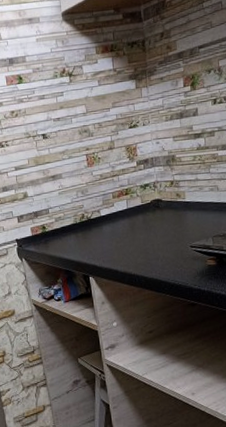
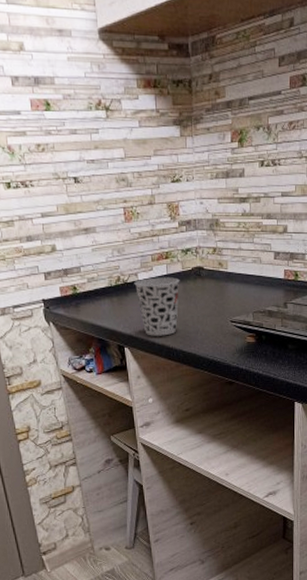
cup: none [97,210,140,265] -> present [134,277,180,336]

